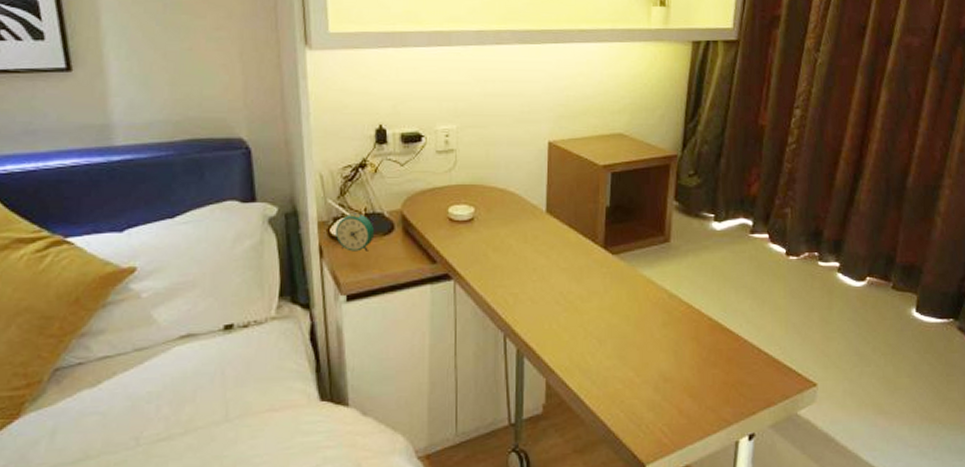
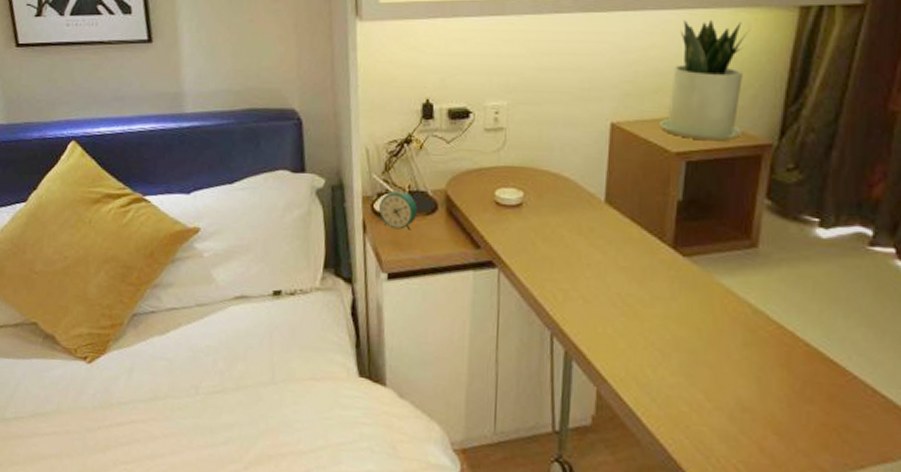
planter: none [589,52,655,154] -> present [660,20,749,142]

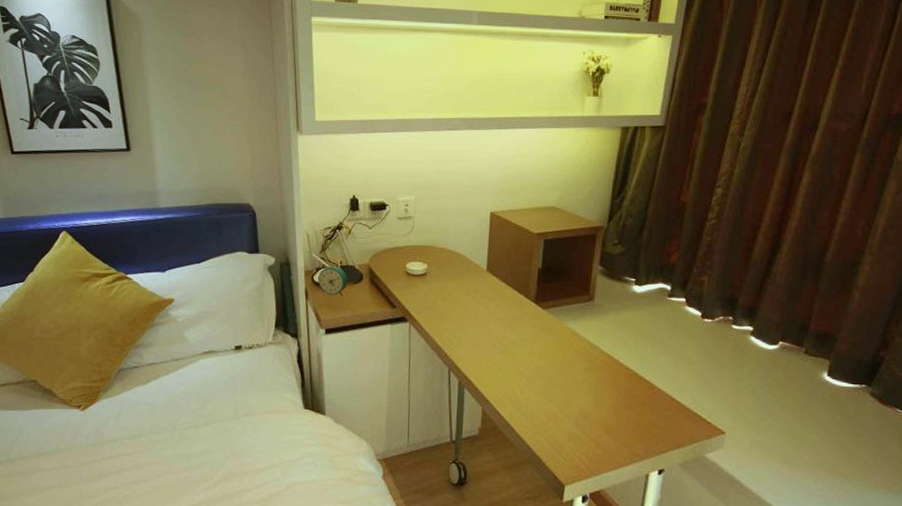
planter: present [660,20,749,142] -> none [525,136,587,225]

